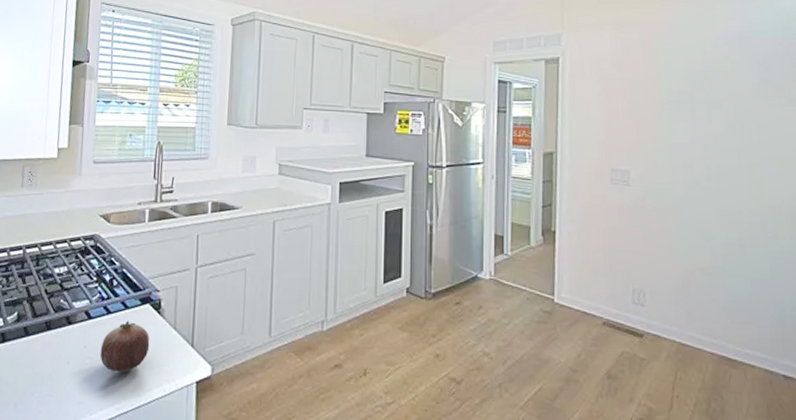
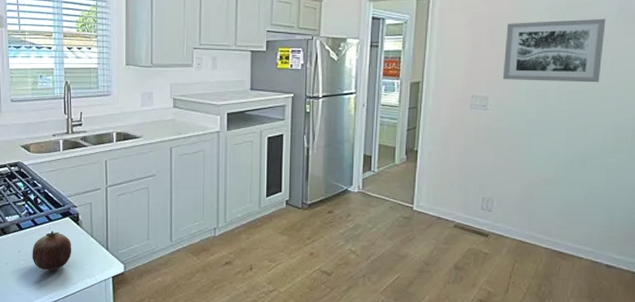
wall art: none [643,88,749,158] -> present [503,18,606,83]

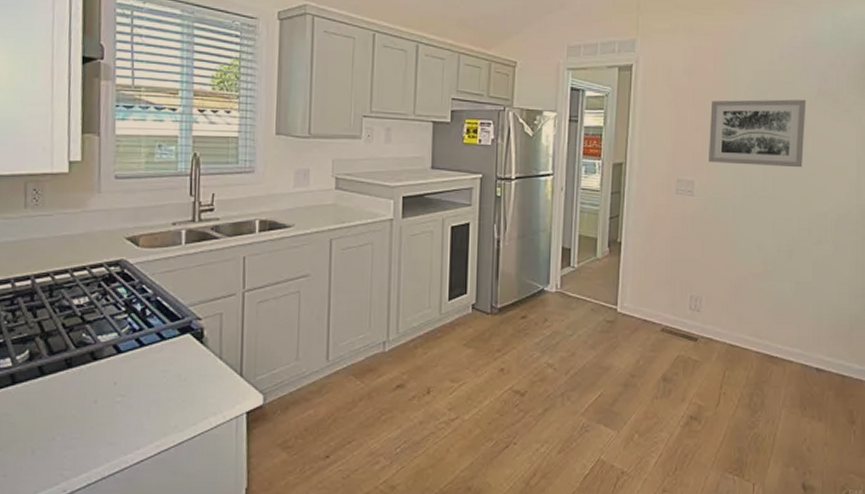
fruit: present [32,230,72,270] -> none [133,352,192,407]

